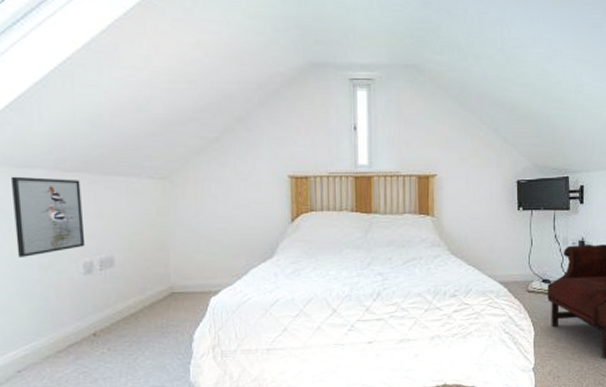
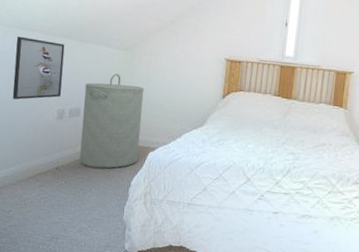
laundry hamper: none [115,209,198,326] -> present [79,74,144,169]

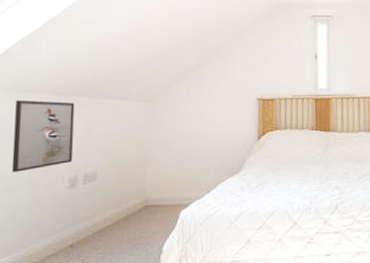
laundry hamper: present [79,74,144,169] -> none [98,128,170,238]

